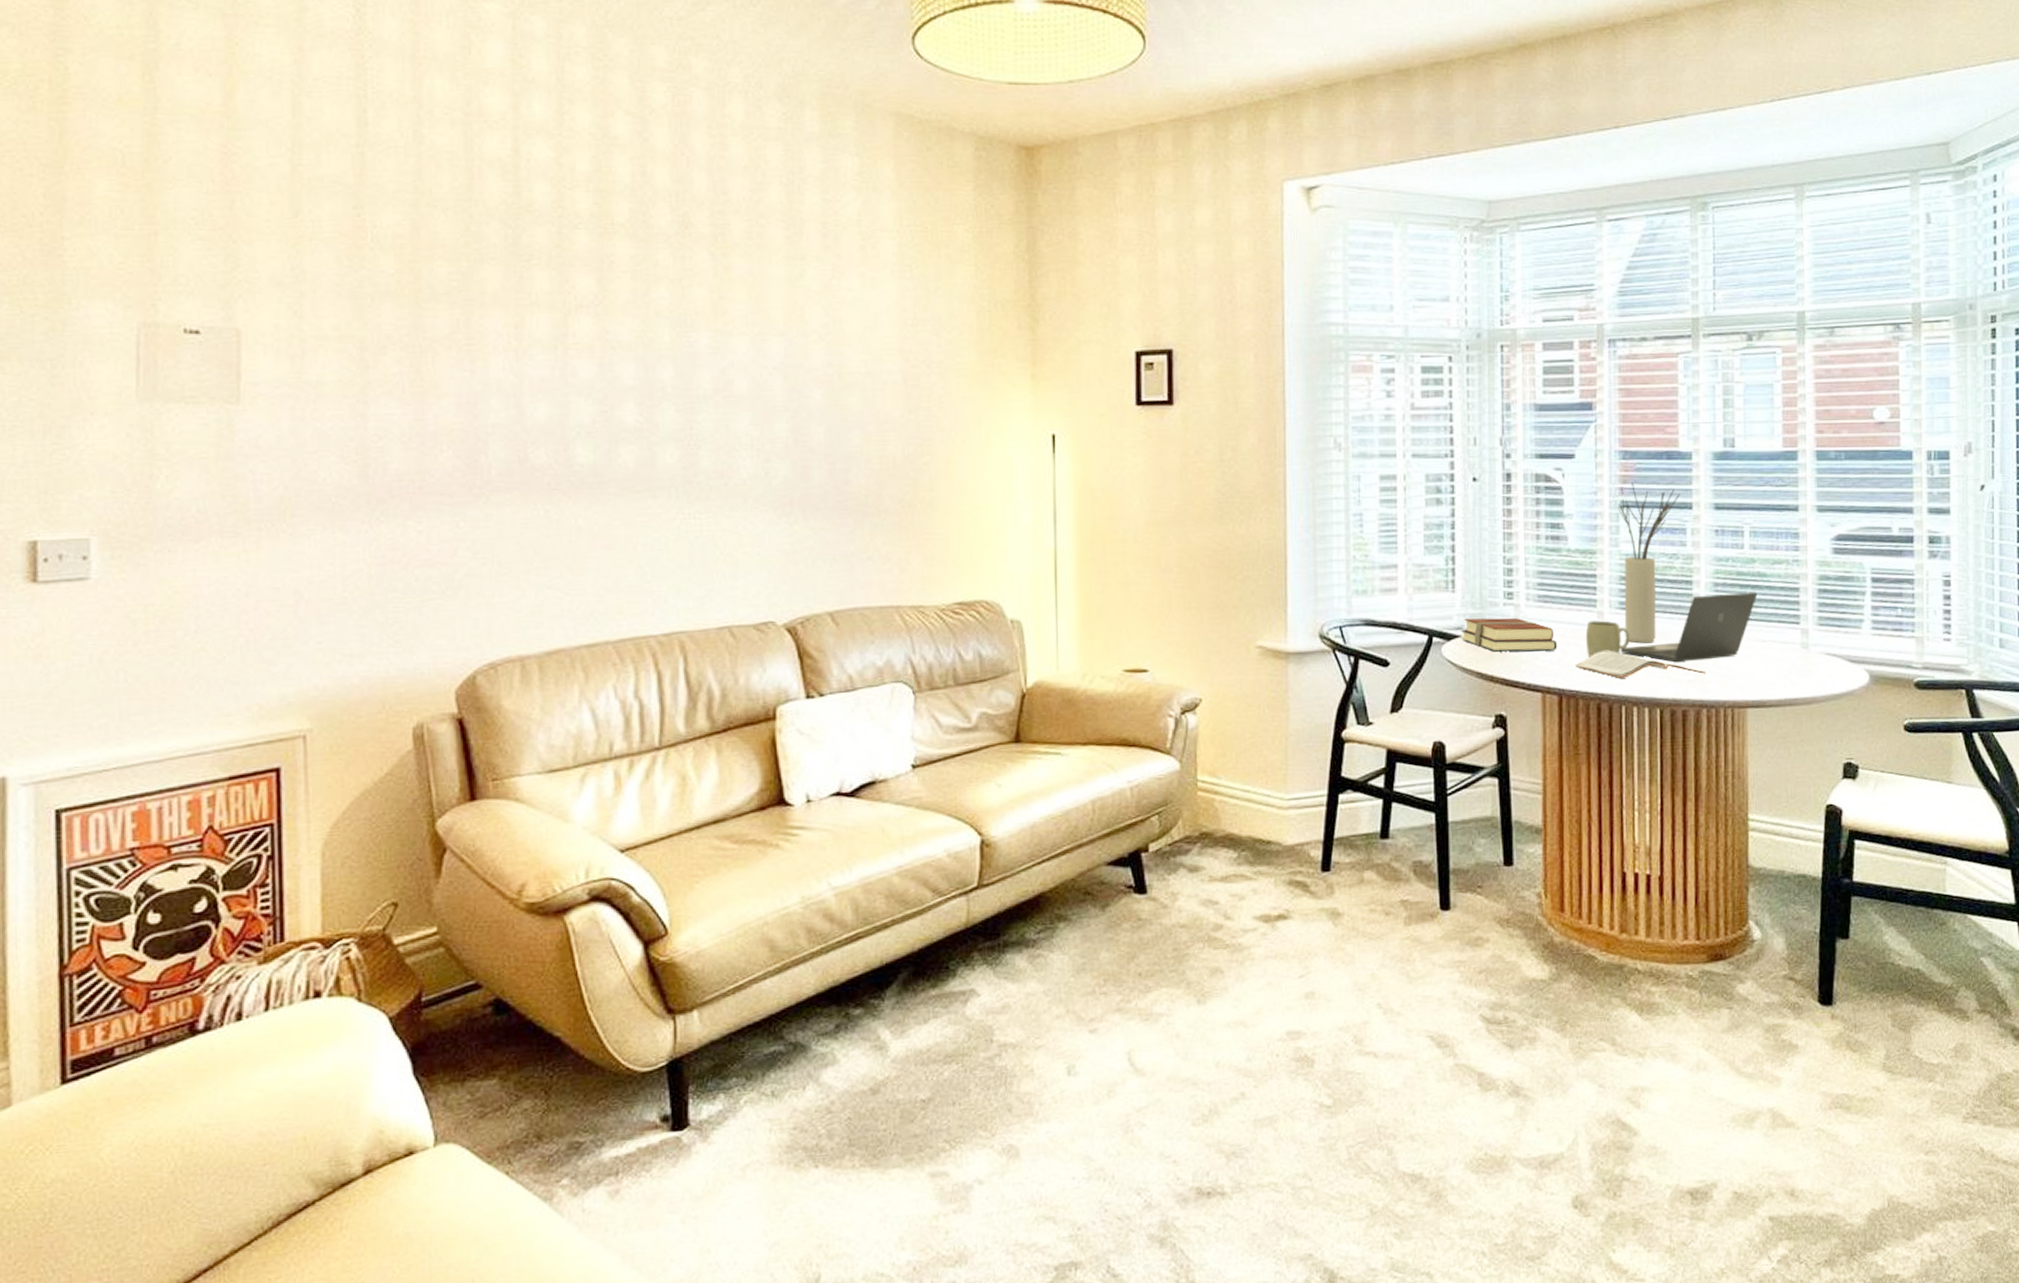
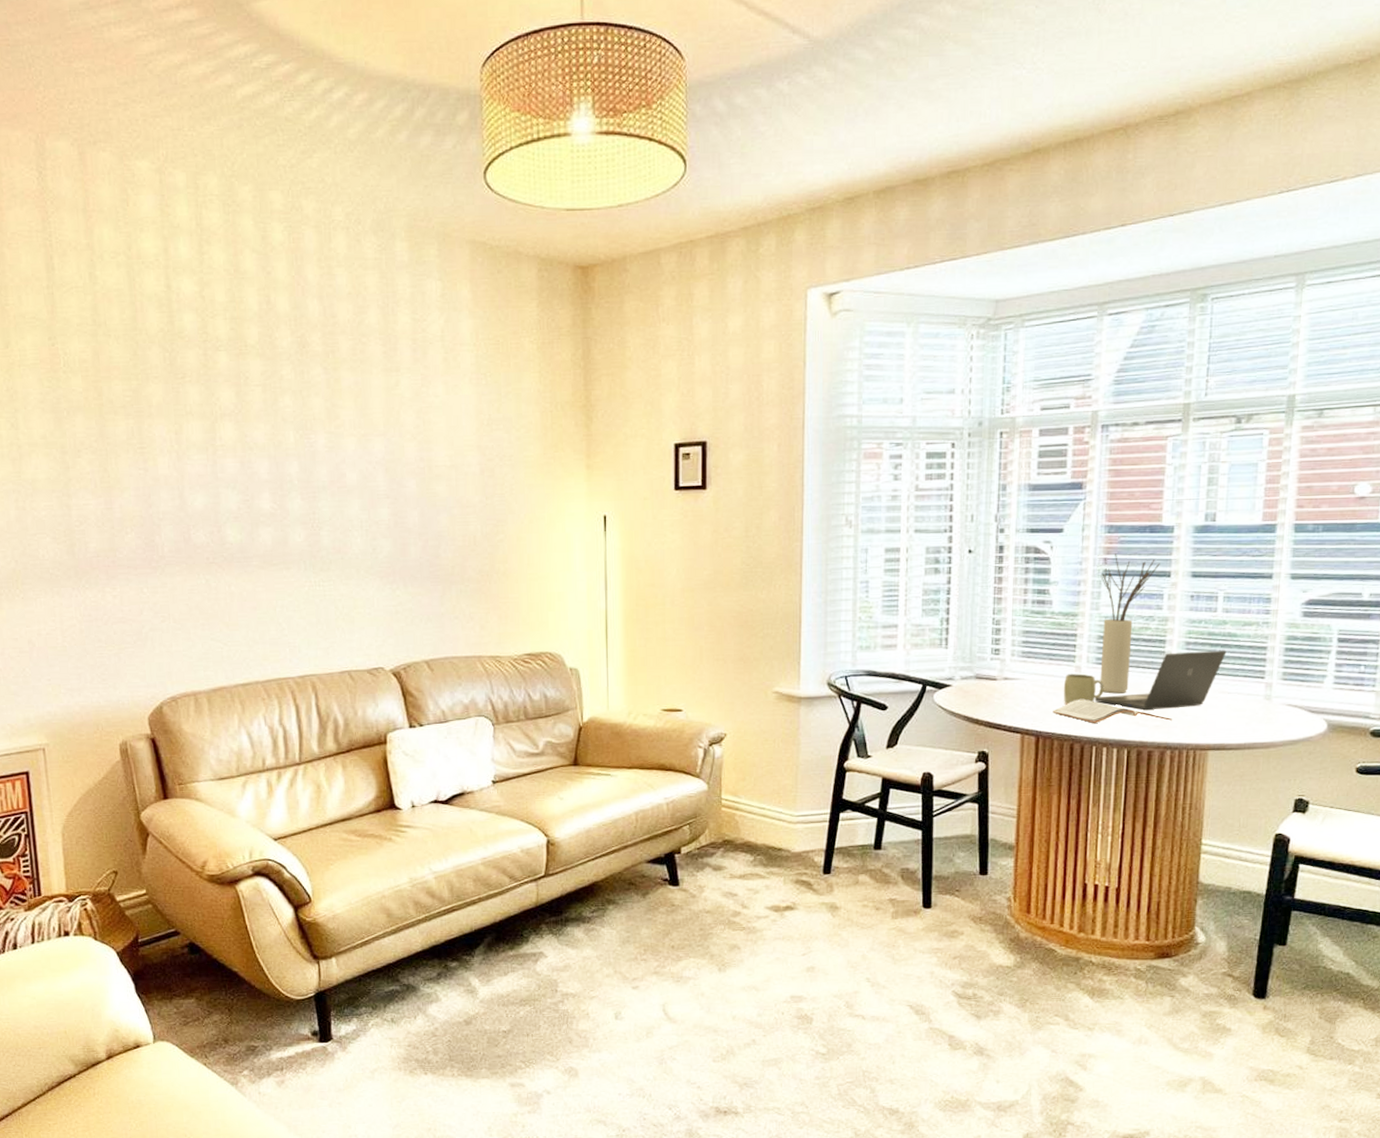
books: present [1461,617,1557,652] -> none [952,670,1037,700]

